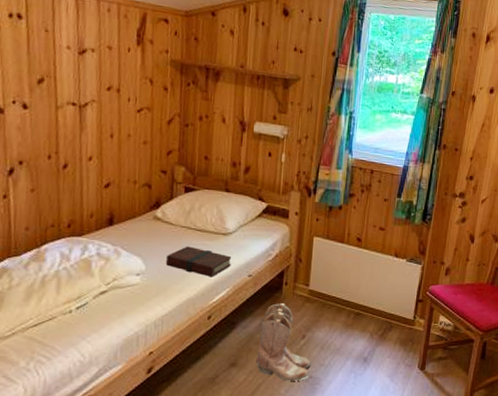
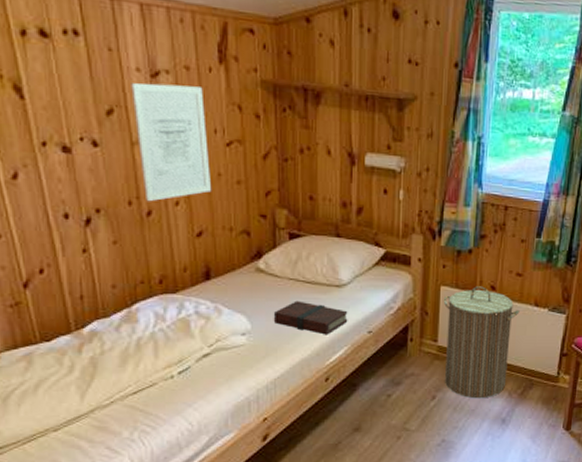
wall art: none [60,58,122,157] -> present [131,83,212,202]
boots: present [257,303,311,381] -> none [383,362,443,446]
laundry hamper: none [314,238,382,339] -> present [443,286,520,399]

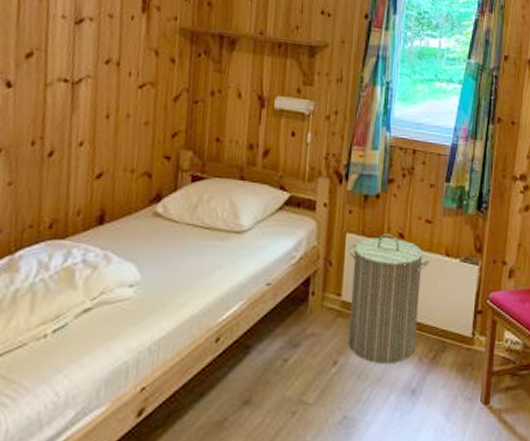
wall art: present [131,83,212,202] -> none [49,29,123,143]
book: present [273,300,348,335] -> none [166,248,247,288]

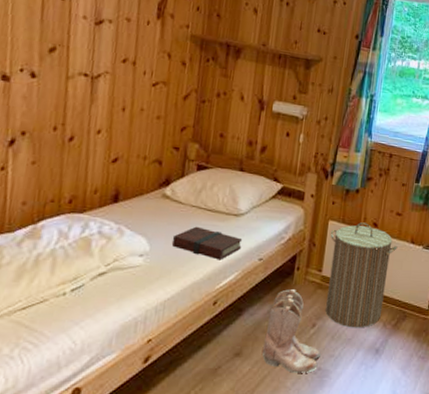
book: none [166,248,247,288] -> present [172,226,243,260]
boots: none [276,319,345,424] -> present [262,289,321,373]

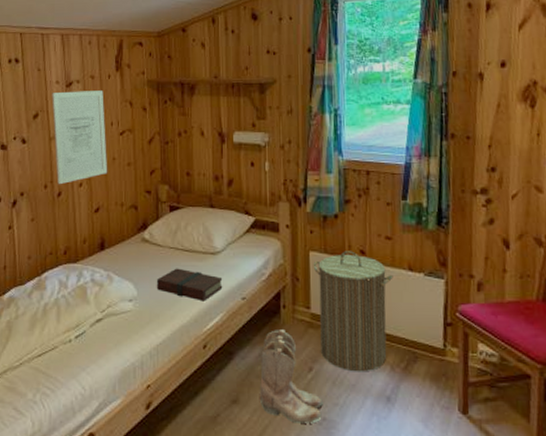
wall art: none [70,28,140,129] -> present [52,90,108,185]

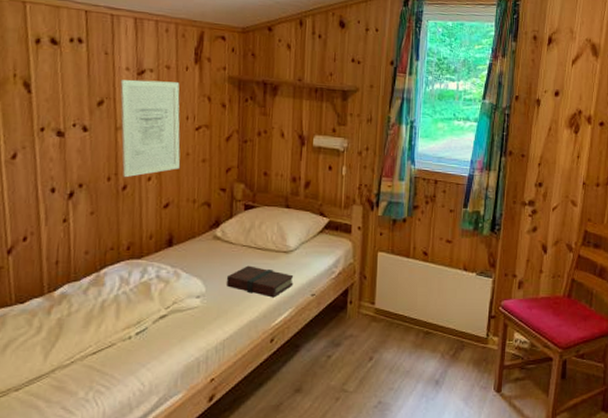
boots: present [260,330,323,424] -> none [322,324,380,407]
laundry hamper: present [313,251,393,372] -> none [380,252,450,360]

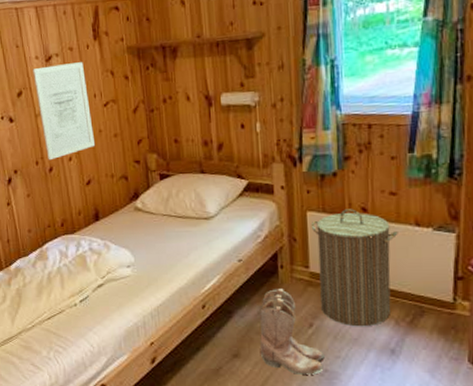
book: present [226,265,294,298] -> none [151,234,218,265]
boots: none [322,324,380,407] -> present [260,289,325,375]
laundry hamper: none [380,252,450,360] -> present [311,209,398,327]

